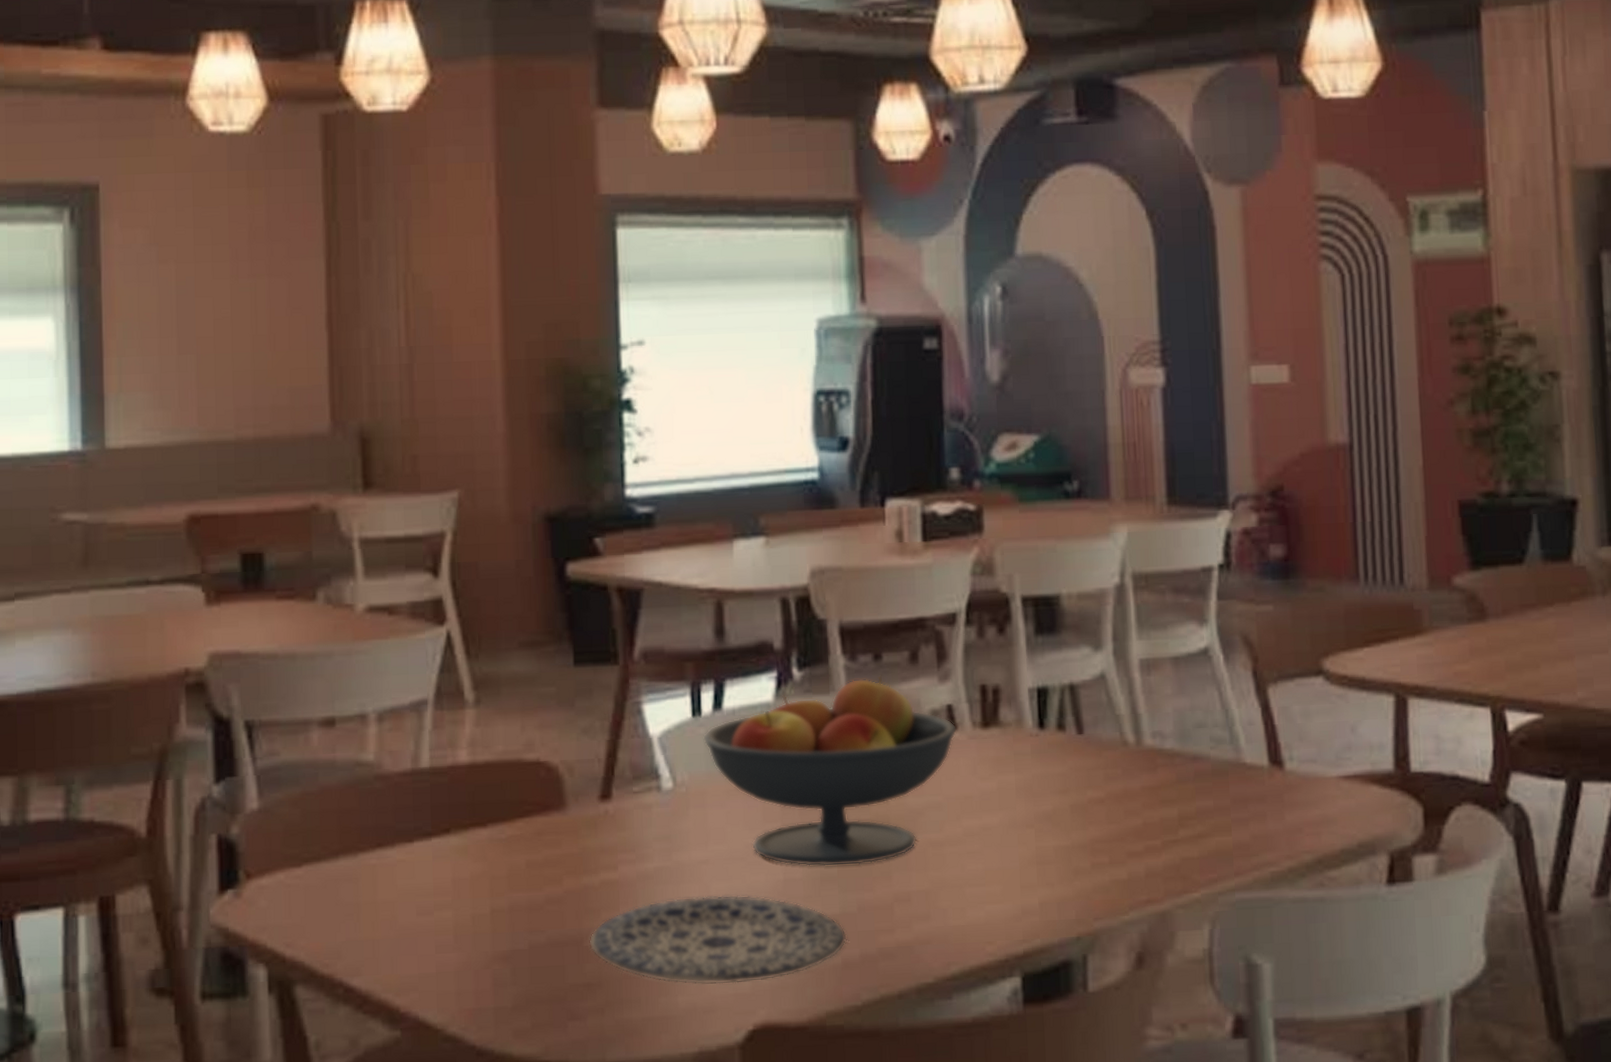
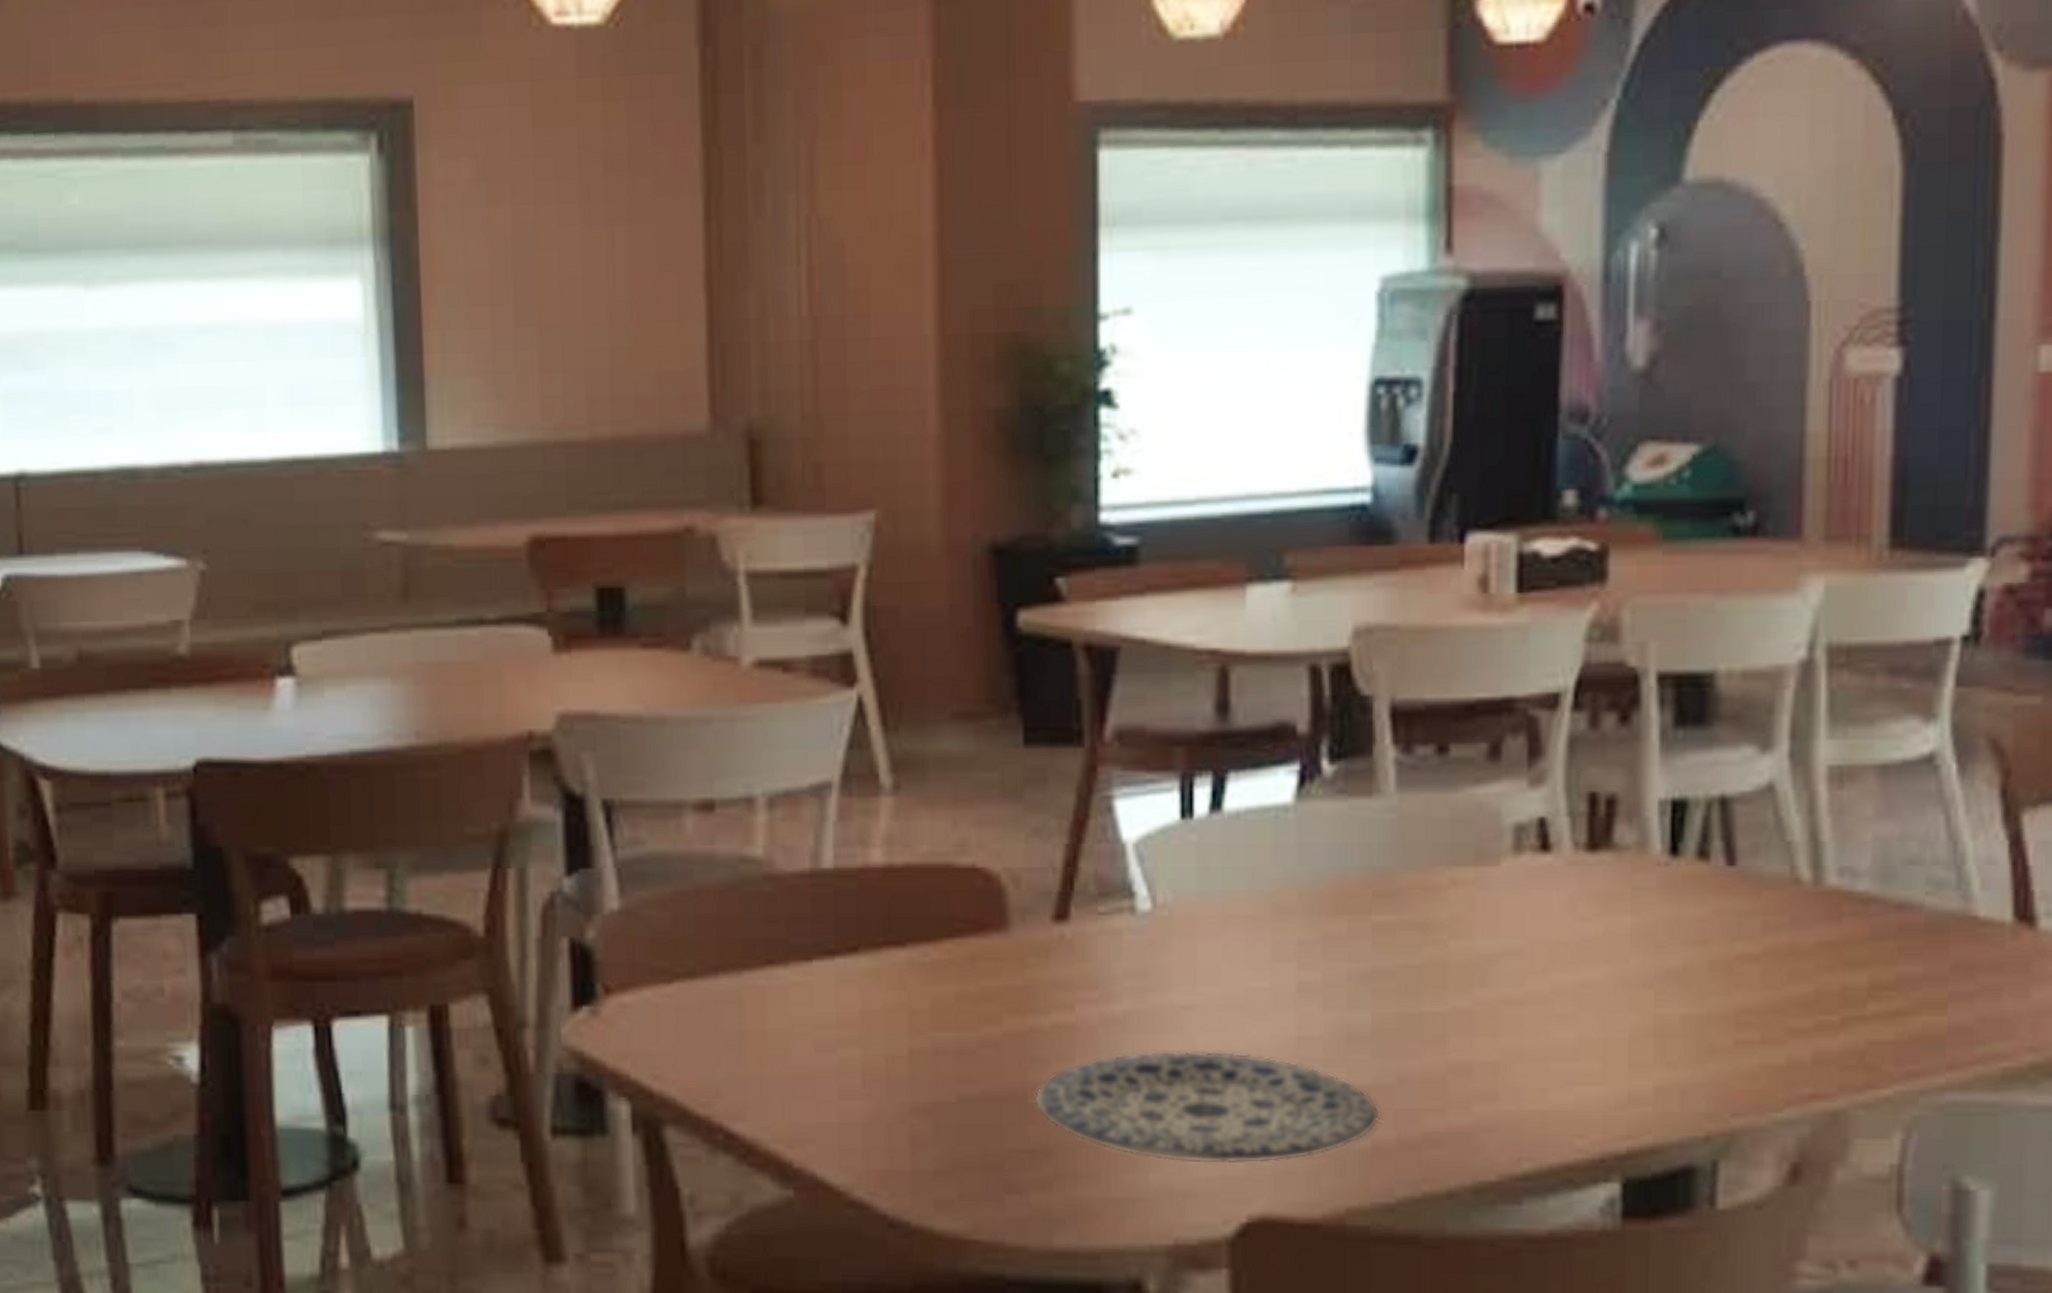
fruit bowl: present [703,675,958,867] -> none [1195,774,1552,1024]

